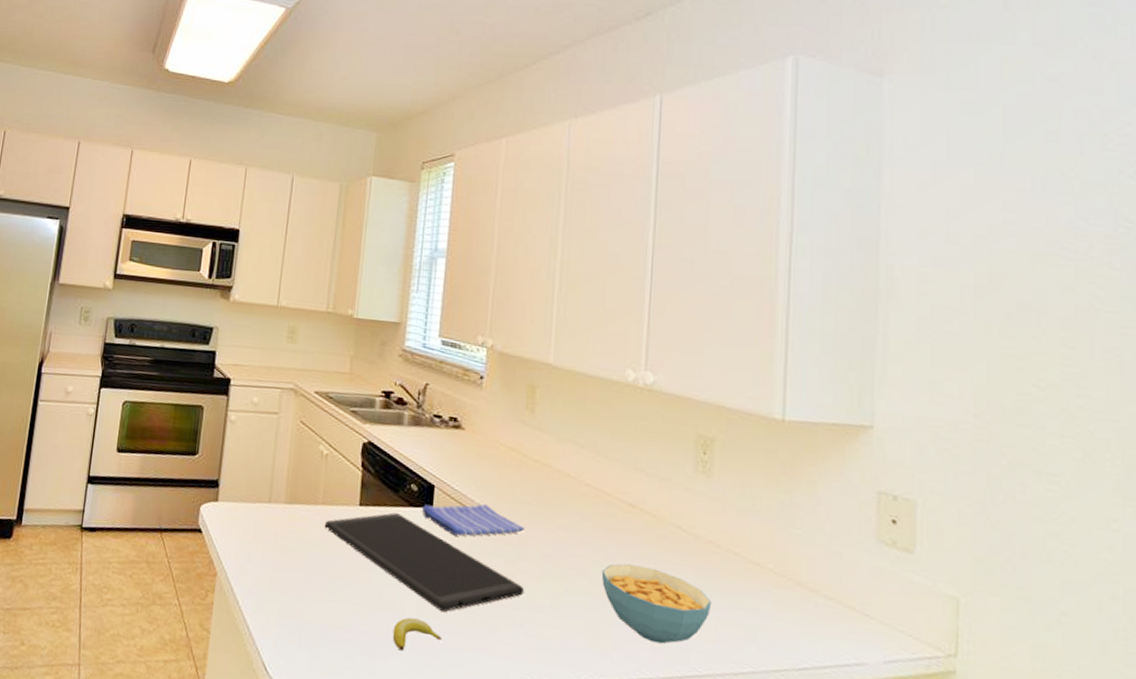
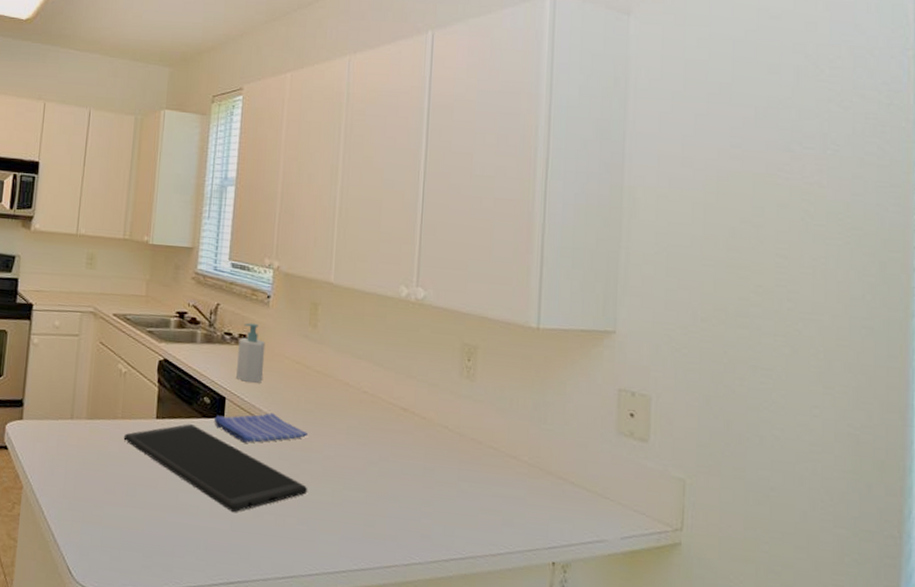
banana: present [392,617,443,650] -> none [187,519,234,549]
soap bottle: none [446,405,478,471] -> present [236,323,266,383]
cereal bowl: present [601,563,712,644] -> none [376,462,474,532]

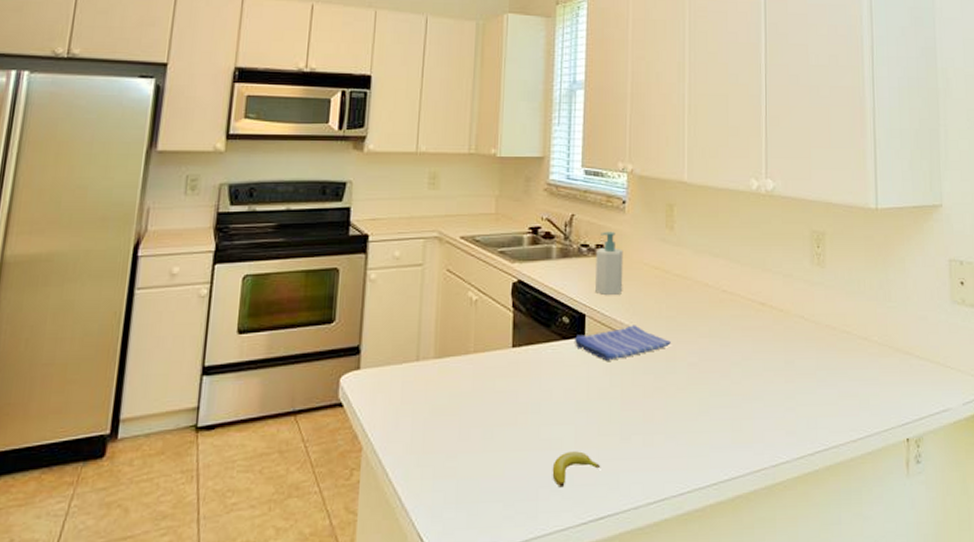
cutting board: present [123,424,308,513] -> none [477,348,675,440]
banana: none [187,519,234,549] -> present [552,451,601,486]

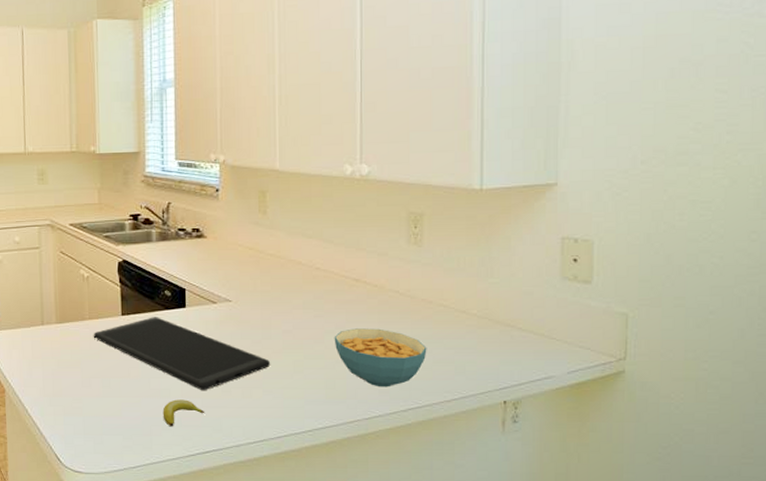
cutting board: none [477,348,675,440] -> present [93,317,271,391]
dish towel: present [575,325,671,361] -> none [177,298,266,328]
soap bottle: present [595,231,624,295] -> none [193,217,219,272]
cereal bowl: none [740,358,832,428] -> present [334,328,427,387]

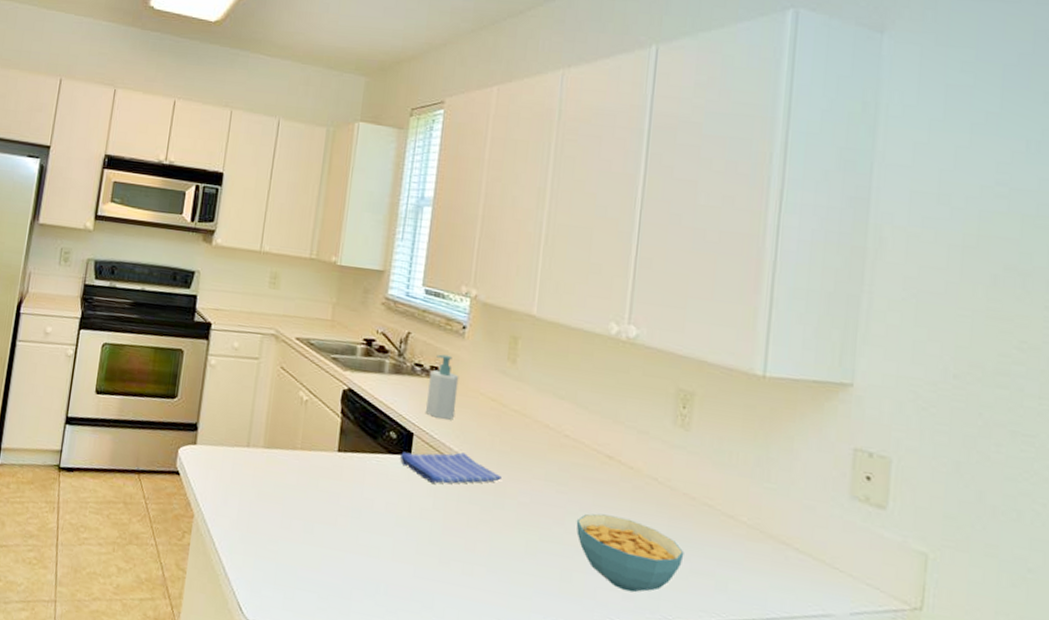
cutting board: present [93,317,271,391] -> none [302,459,500,558]
banana: present [162,399,205,426] -> none [367,561,417,593]
dish towel: none [177,298,266,328] -> present [400,451,502,484]
soap bottle: none [193,217,219,272] -> present [426,354,459,420]

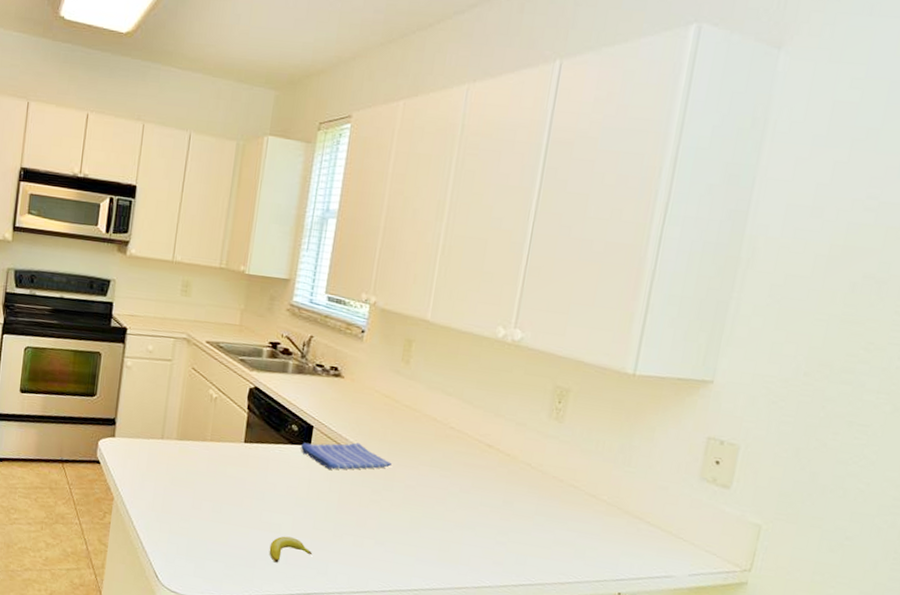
banana: none [367,561,417,593] -> present [269,536,313,562]
soap bottle: present [426,354,459,420] -> none [325,356,357,414]
cereal bowl: present [576,513,684,593] -> none [456,494,550,560]

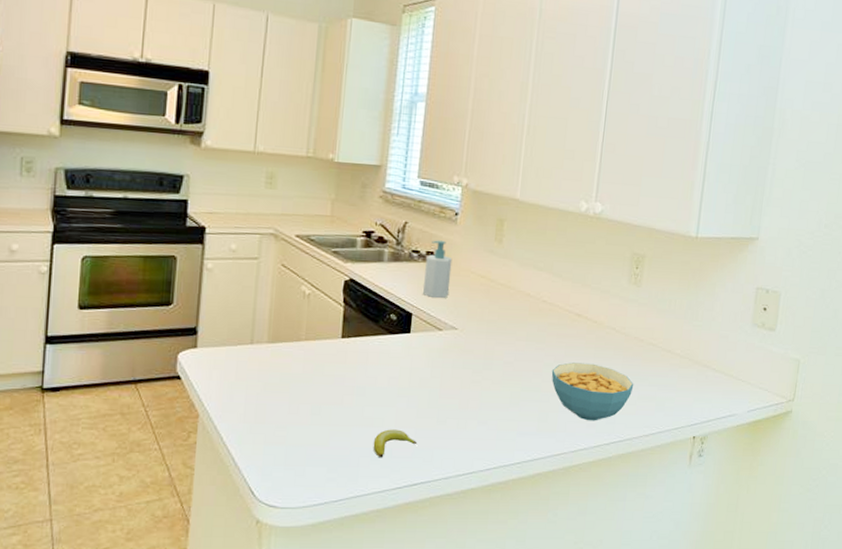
dish towel: present [301,442,392,470] -> none [401,325,490,355]
soap bottle: none [325,356,357,414] -> present [423,240,453,298]
cereal bowl: none [456,494,550,560] -> present [551,362,634,421]

